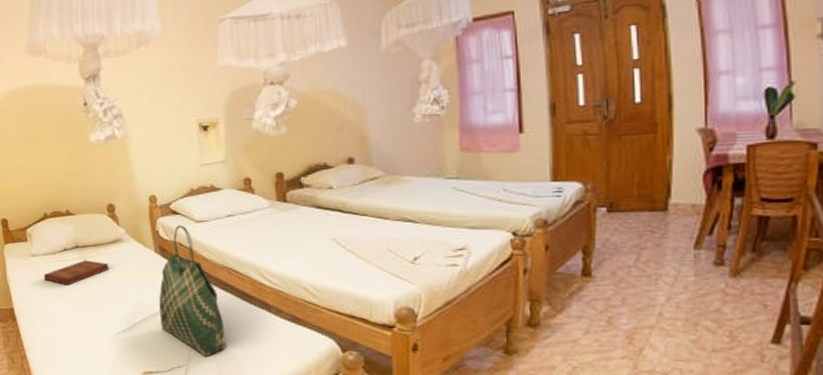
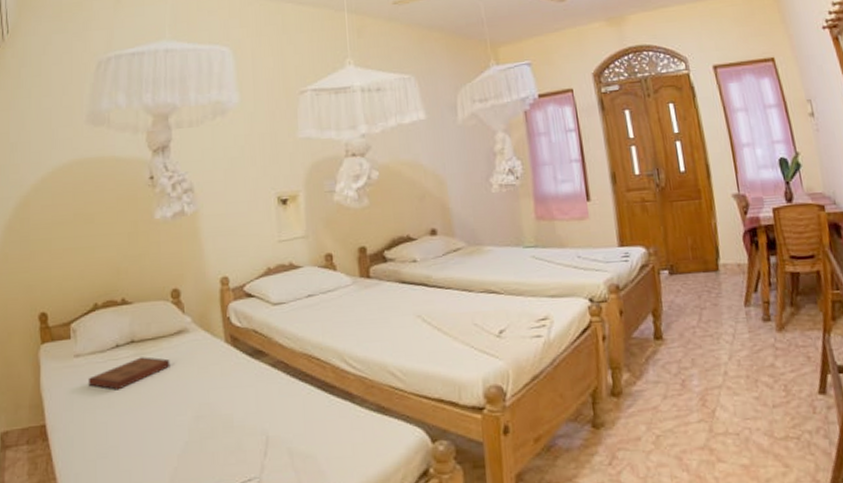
tote bag: present [159,225,226,357] -> none [228,309,305,465]

